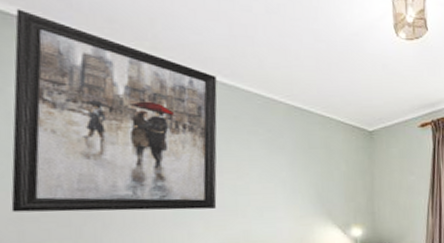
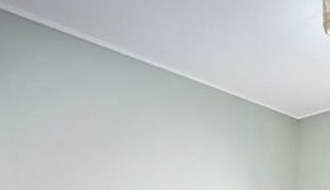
wall art: present [11,9,218,212] -> none [10,8,170,181]

